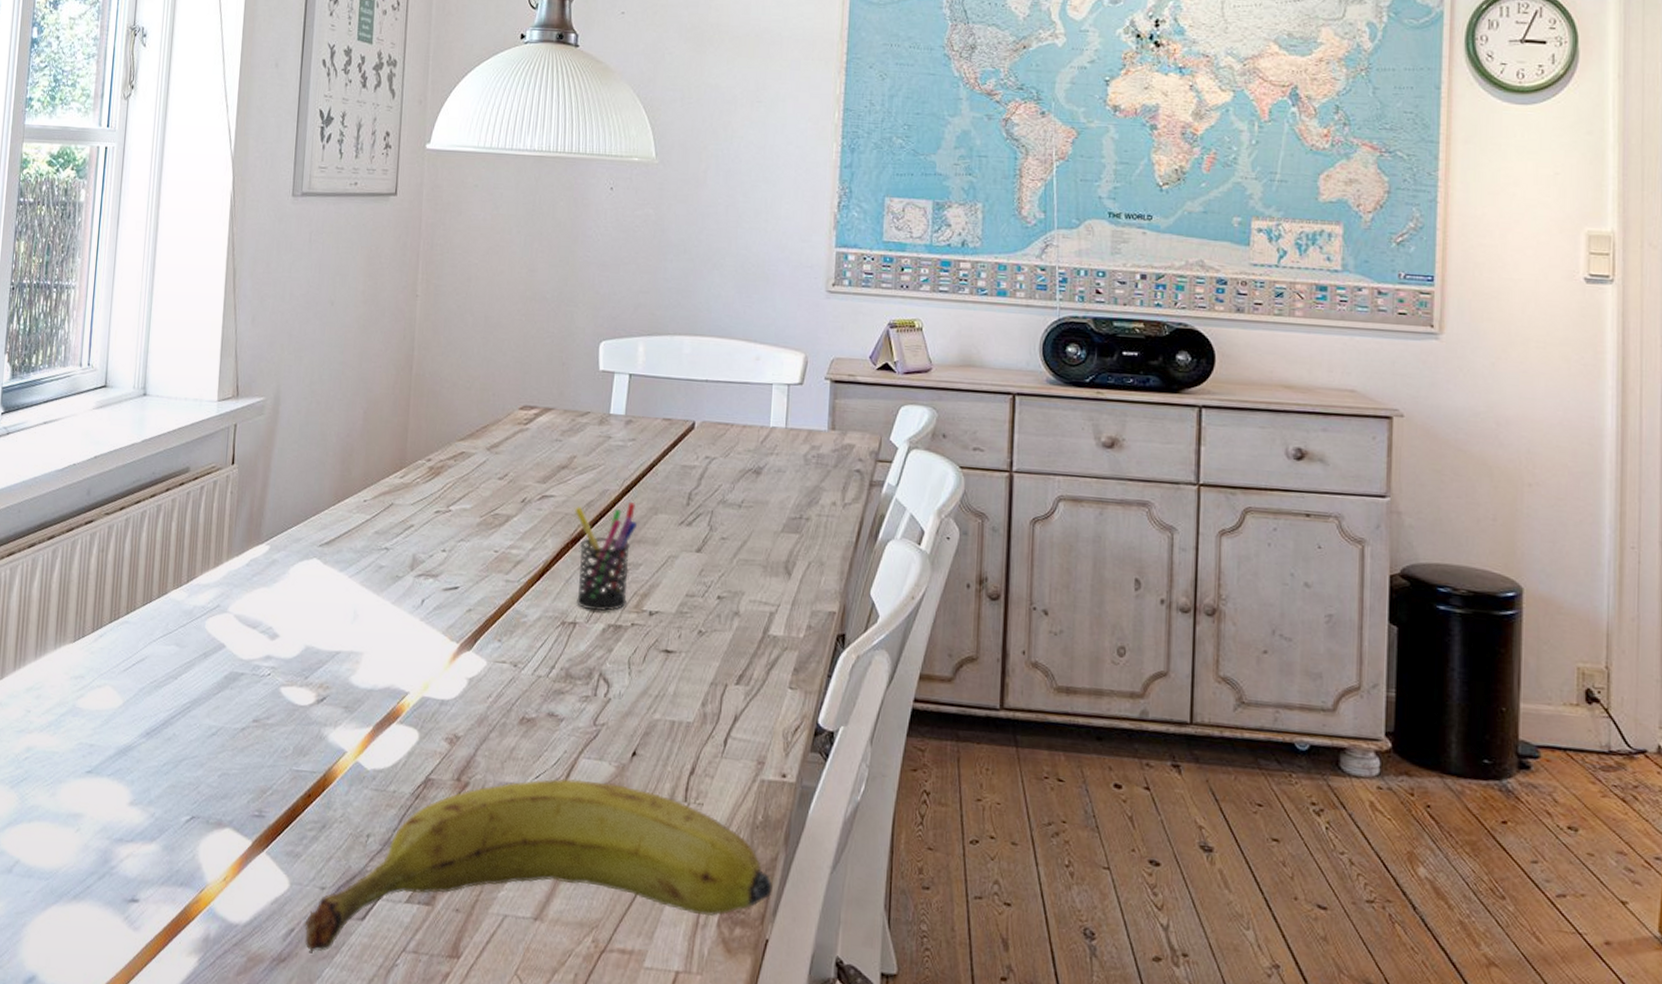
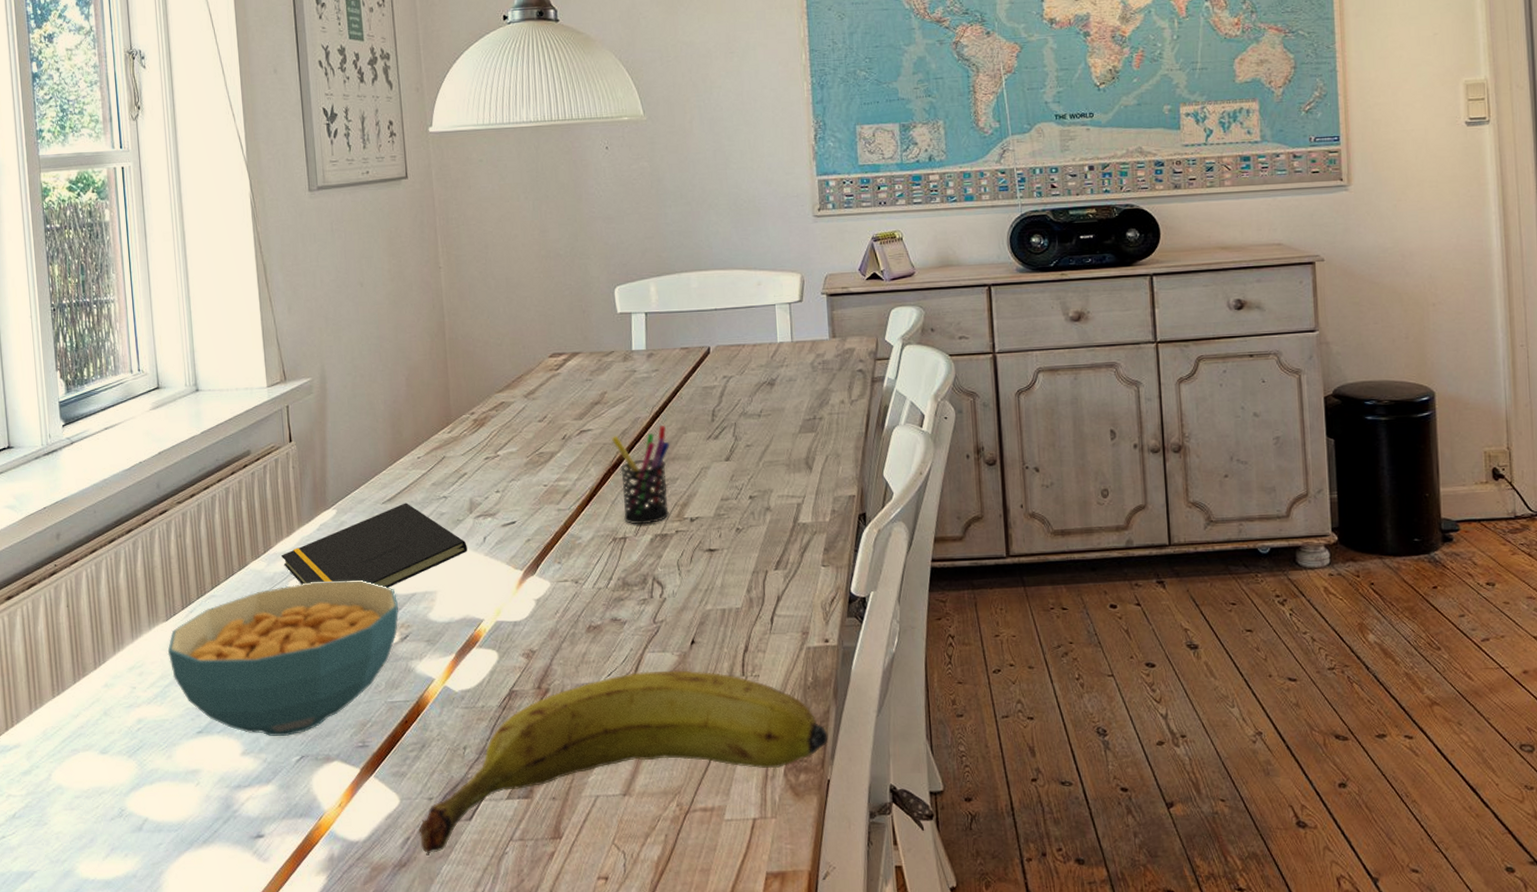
cereal bowl: none [69,622,320,791] -> present [167,580,399,736]
notepad: none [204,548,403,641] -> present [281,503,467,588]

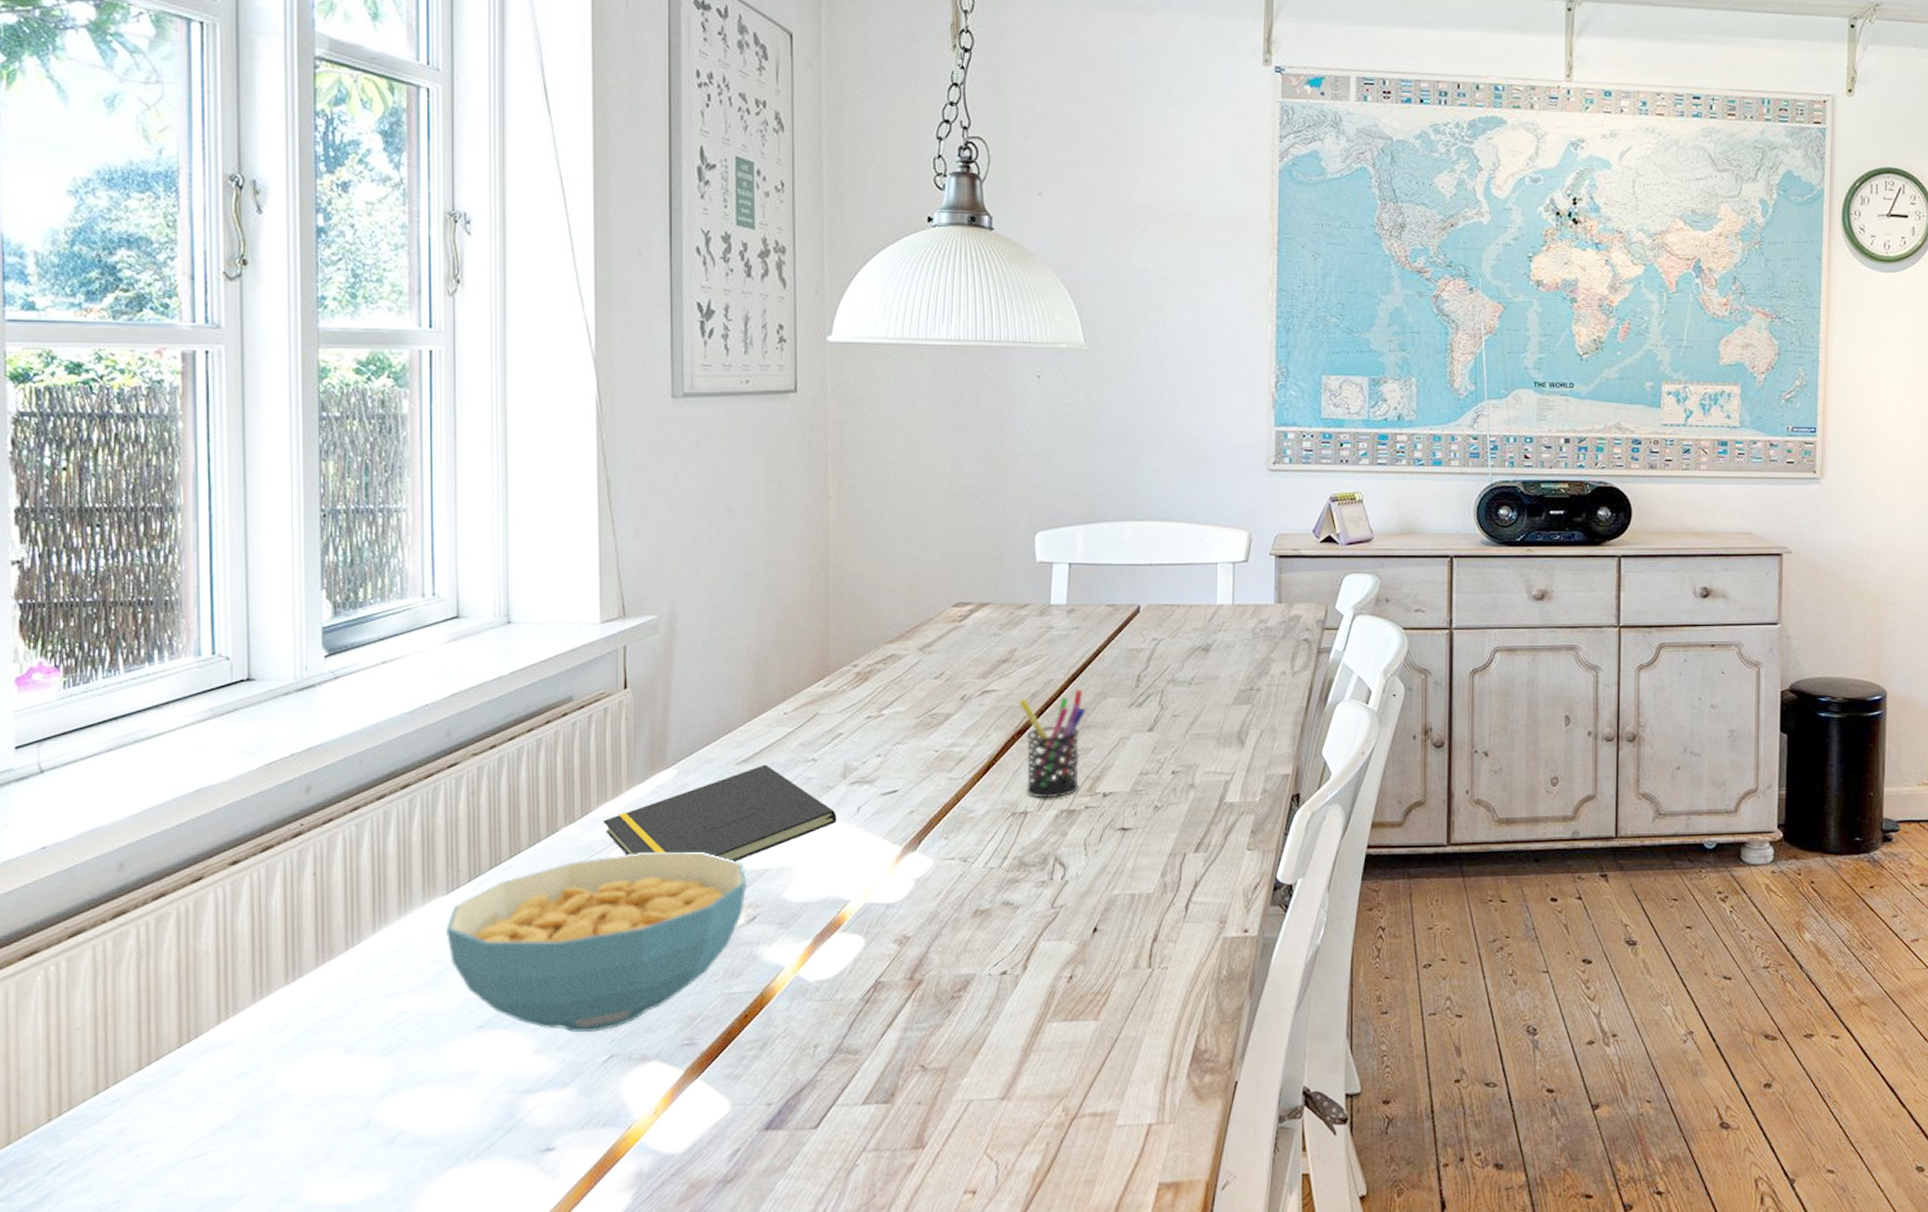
banana: present [418,670,828,856] -> none [751,960,1240,1169]

